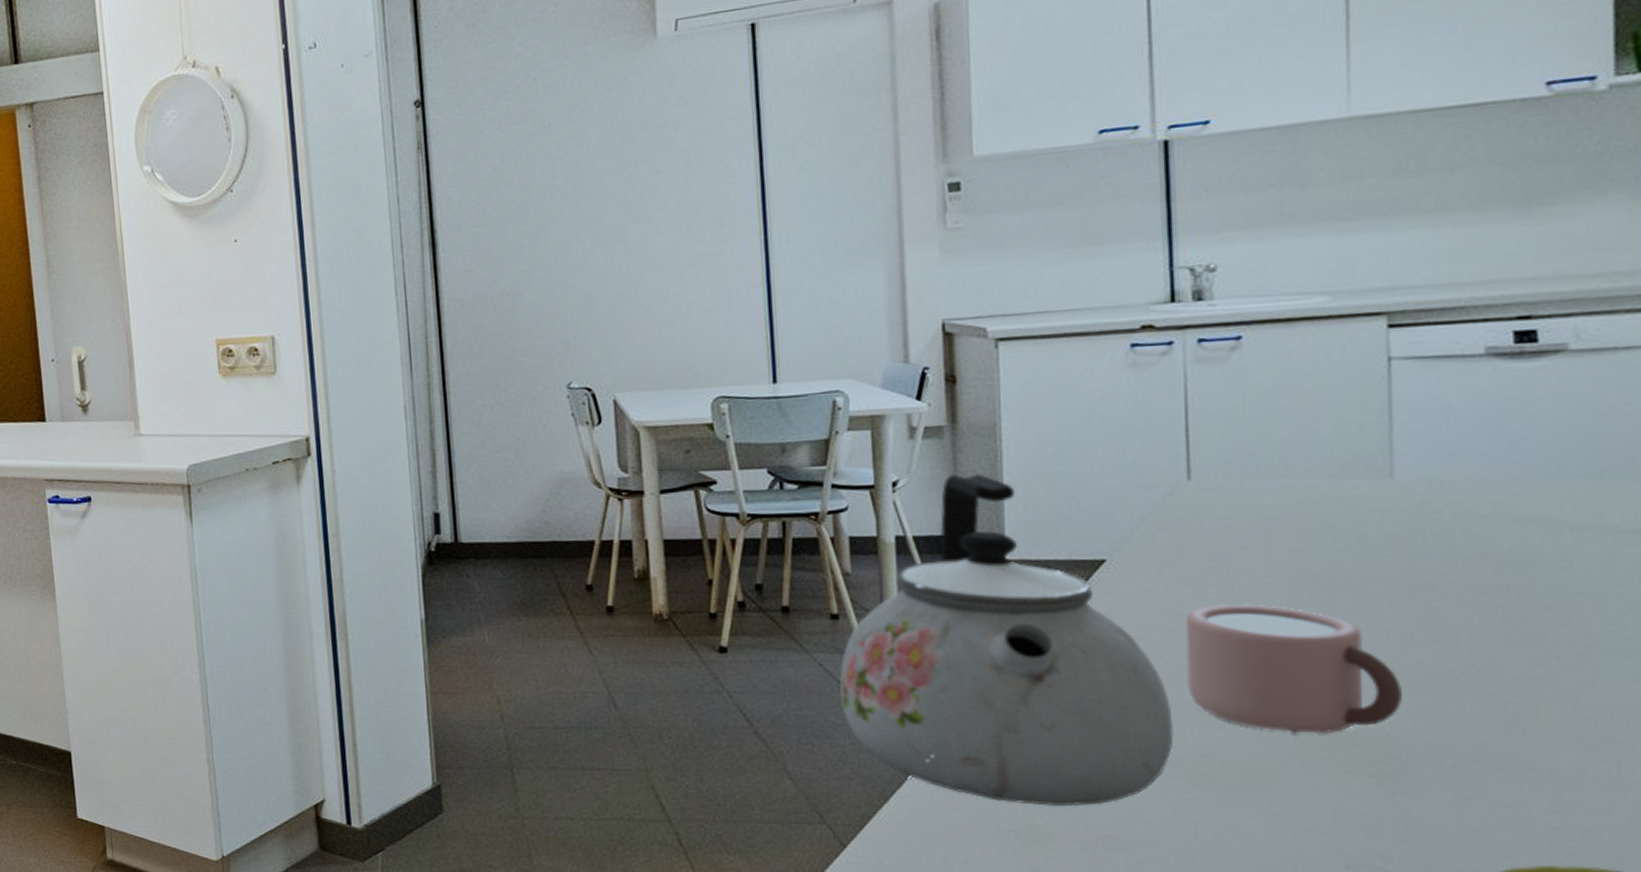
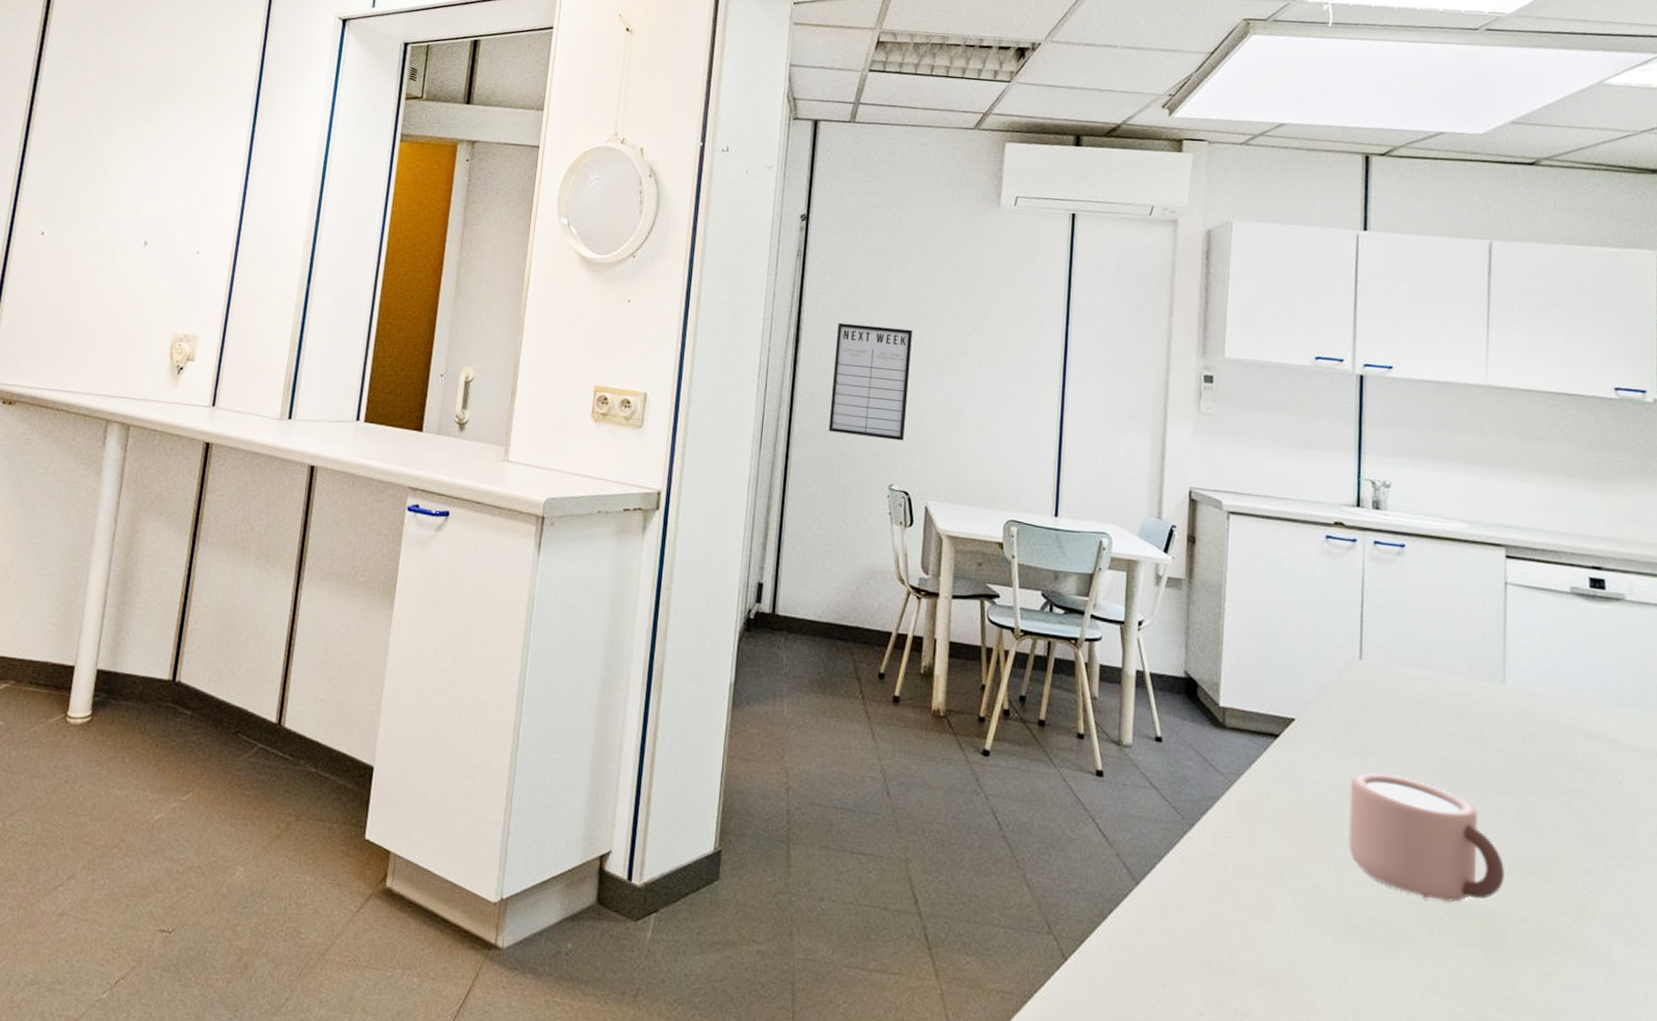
writing board: none [478,205,577,339] -> present [828,322,913,441]
kettle: present [840,474,1174,807] -> none [1076,622,1336,946]

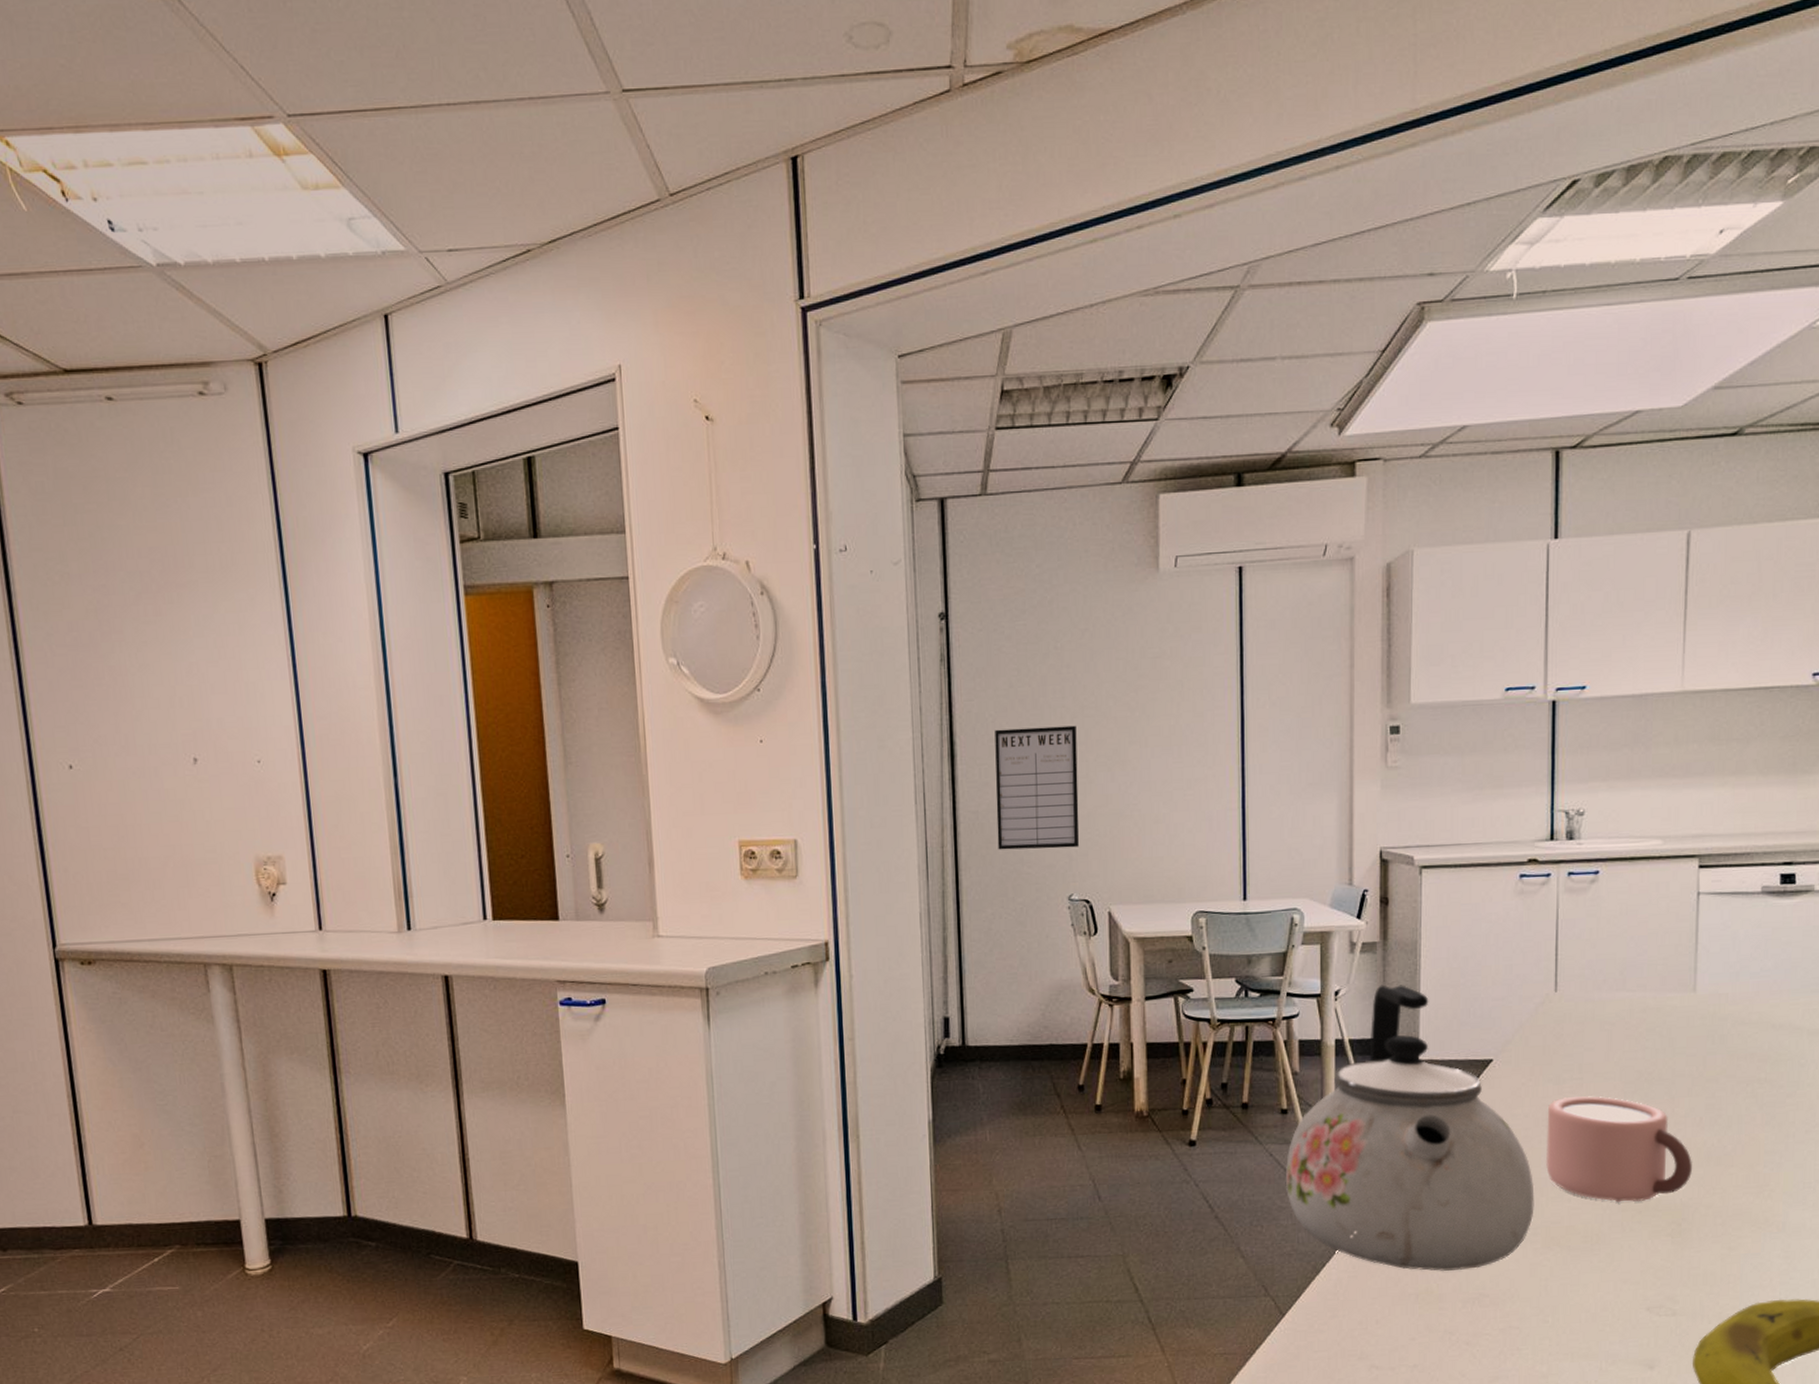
kettle: none [1076,622,1336,946] -> present [1285,985,1535,1272]

